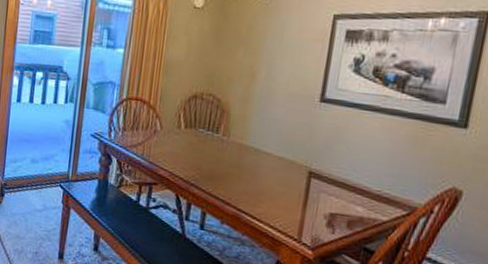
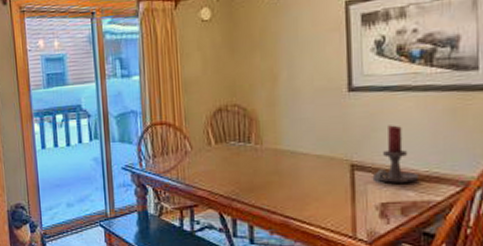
candle holder: none [326,141,372,199] -> present [372,125,420,183]

